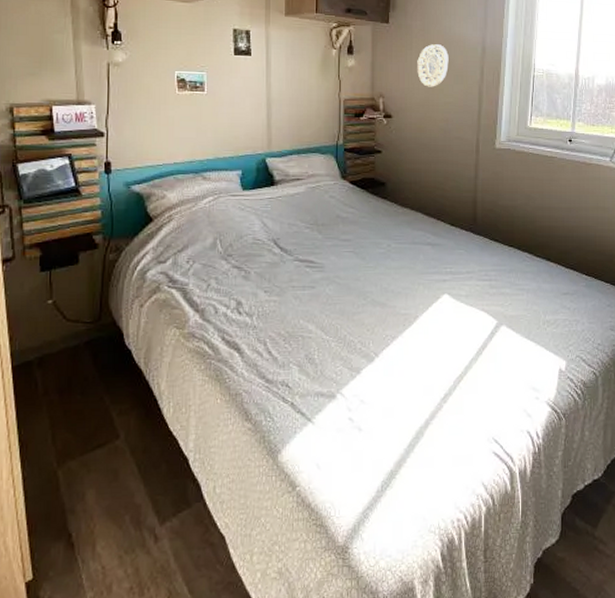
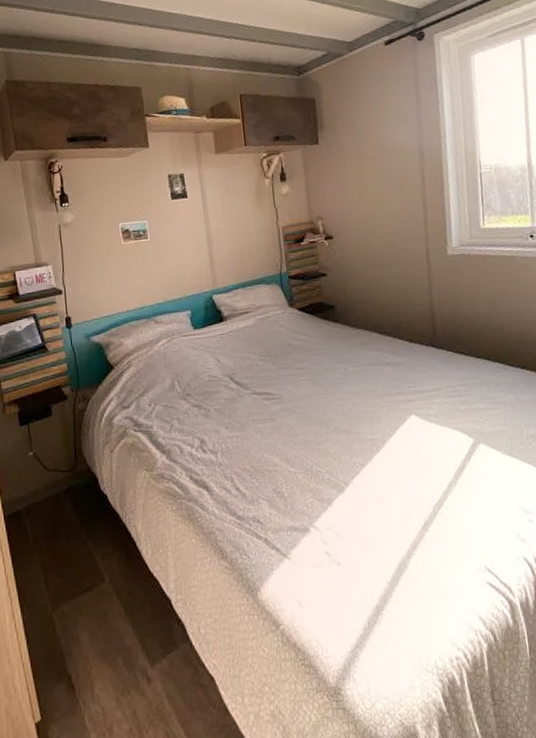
decorative plate: present [417,44,449,87] -> none [352,157,386,202]

